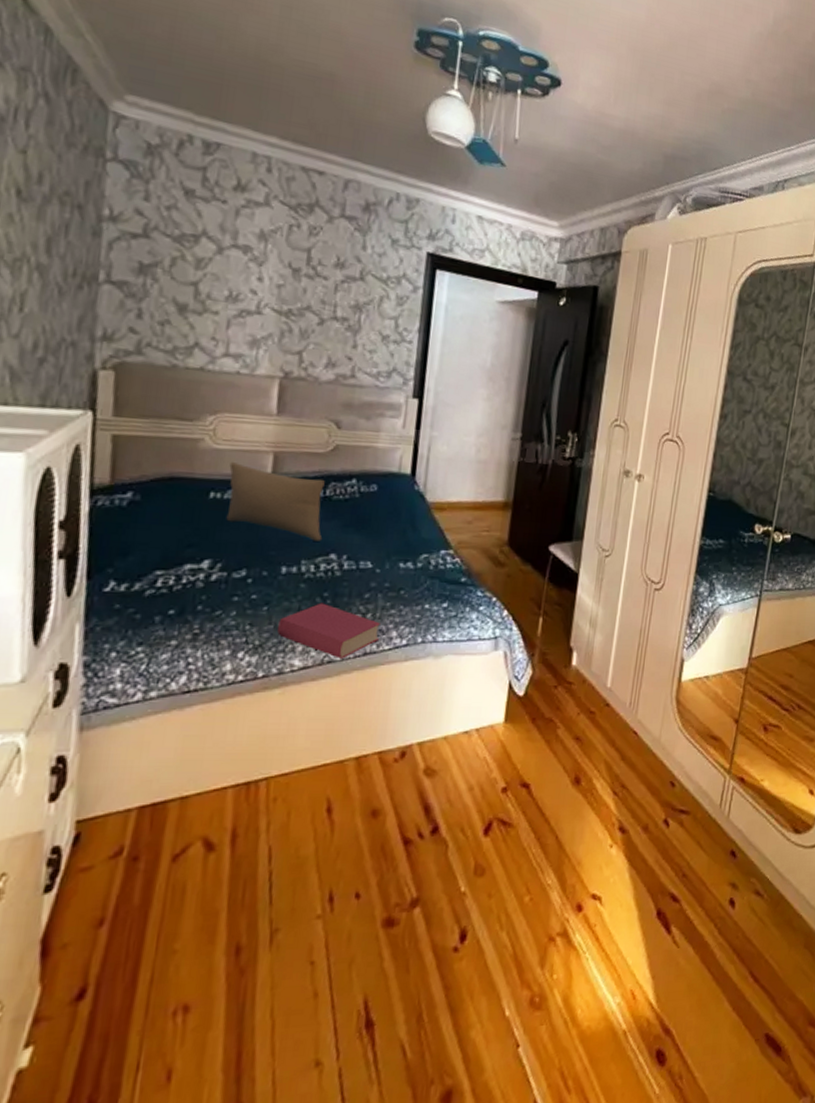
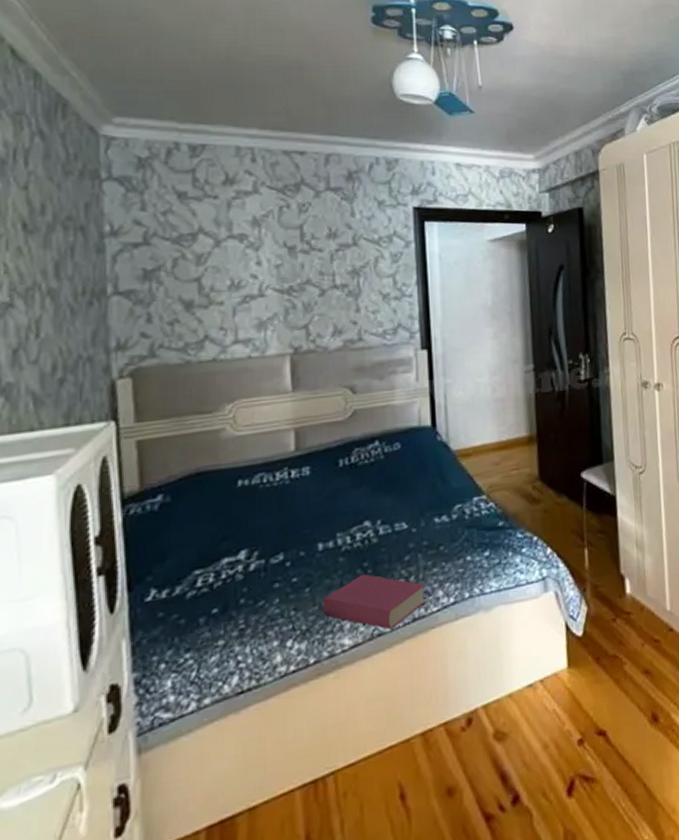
pillow: present [226,461,325,541] -> none [253,445,354,512]

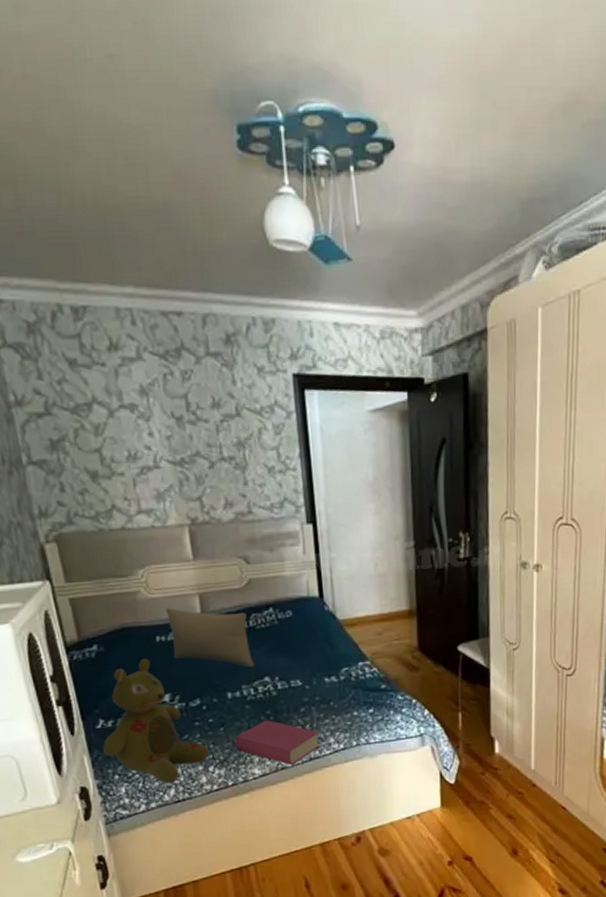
stuffed bear: none [150,507,289,670] -> present [103,658,209,784]
pillow: none [253,445,354,512] -> present [165,607,255,668]

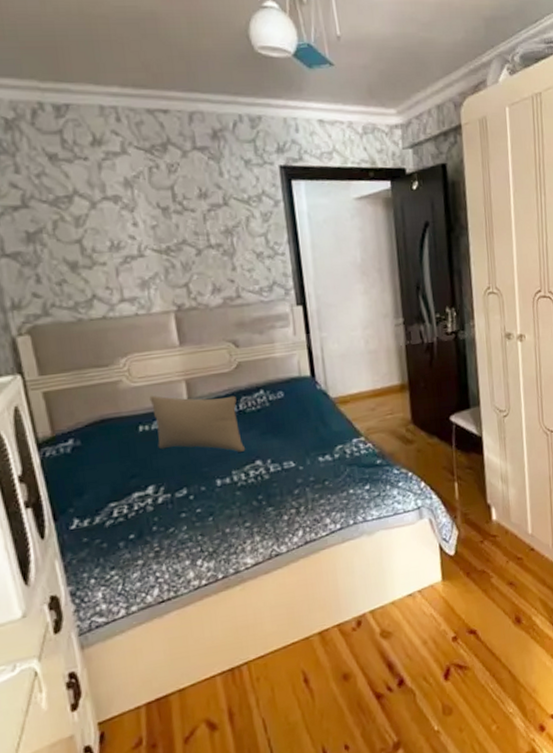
stuffed bear: present [103,658,209,784] -> none [77,449,197,584]
book: present [235,720,321,765] -> none [225,505,317,551]

